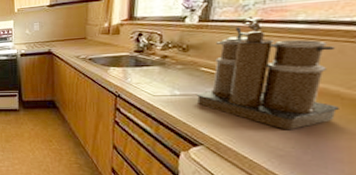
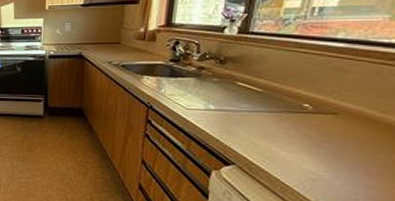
coffee maker: present [196,16,339,129] -> none [230,31,373,152]

